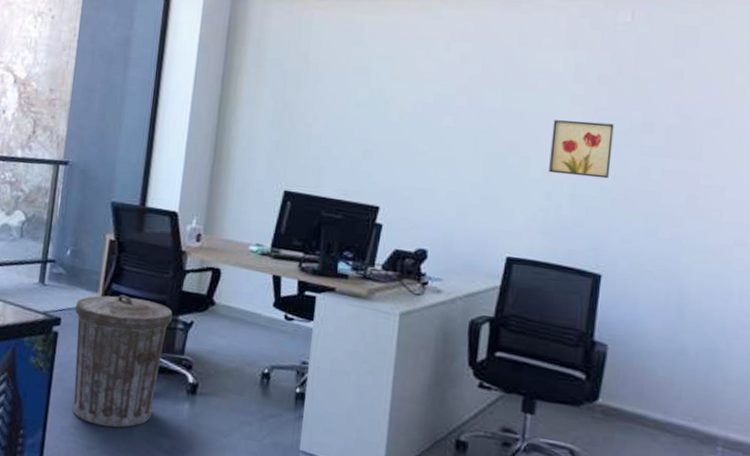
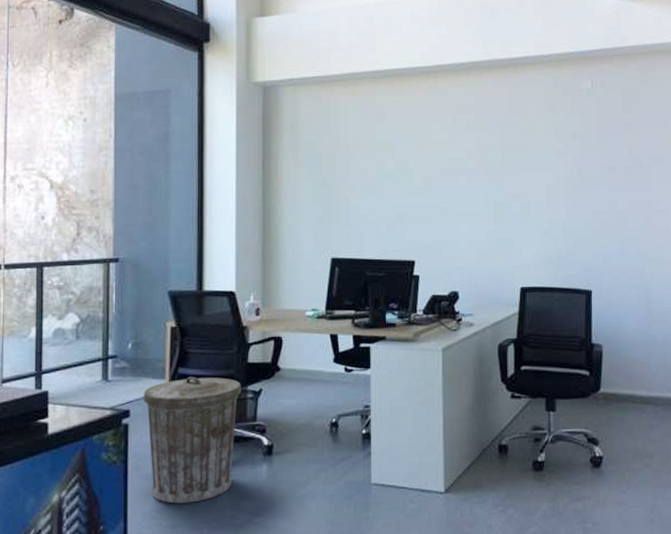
wall art: present [548,120,614,179] -> none [543,170,589,215]

